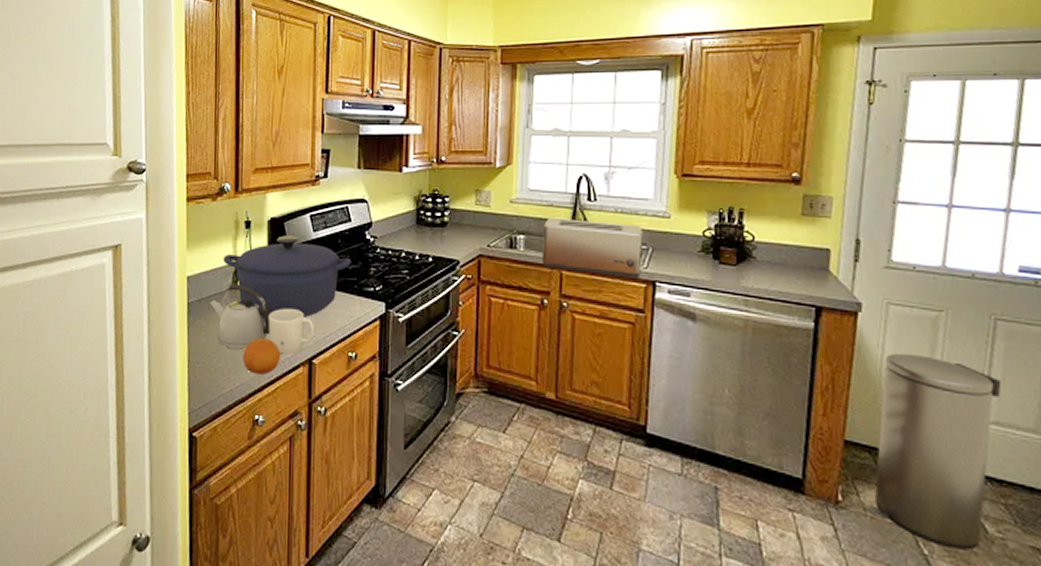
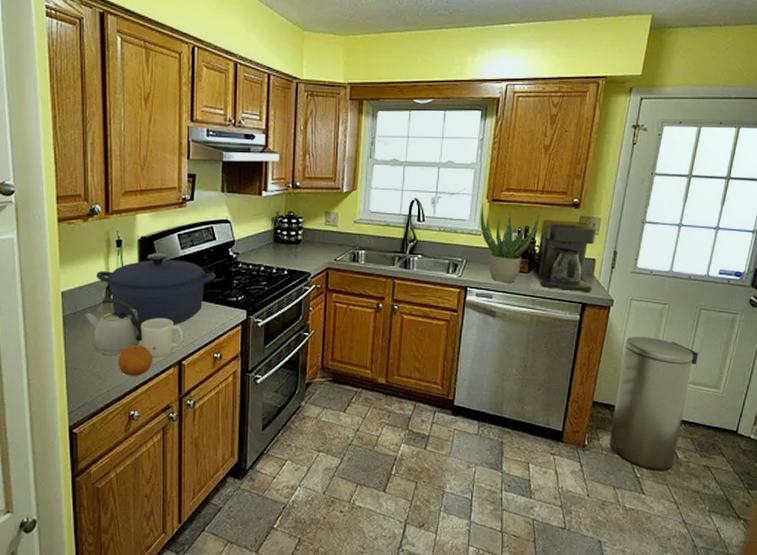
toaster: present [541,217,647,280] -> none [379,235,462,286]
potted plant: none [667,178,747,277] -> present [480,202,540,282]
coffee maker: none [742,199,830,293] -> present [532,220,597,293]

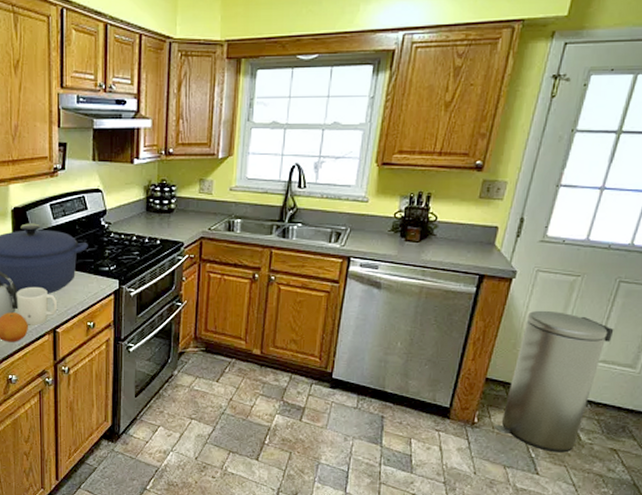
potted plant: present [480,202,540,282] -> none [367,167,436,252]
coffee maker: present [532,220,597,293] -> none [424,184,501,263]

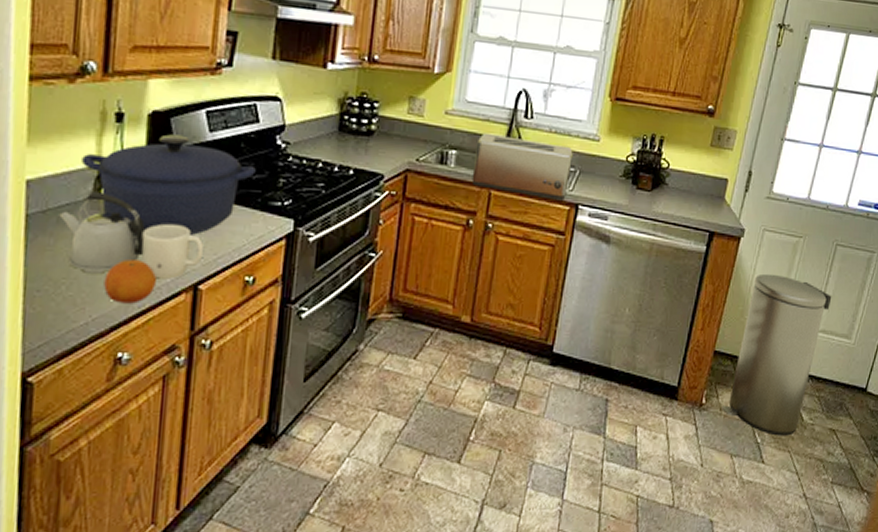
toaster: none [255,203,346,256] -> present [471,133,575,202]

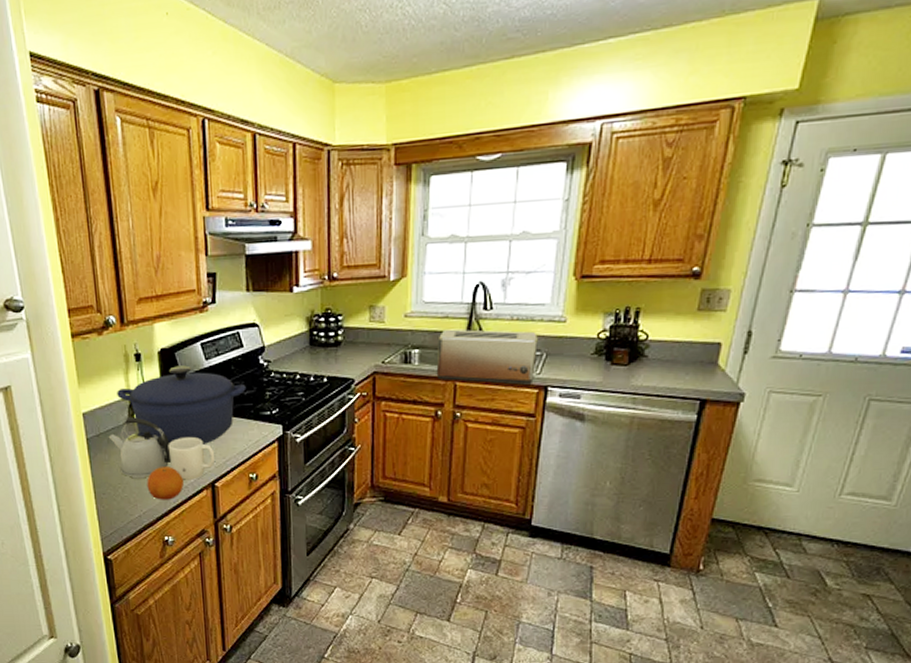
pedal bin: present [721,273,832,436] -> none [722,437,864,601]

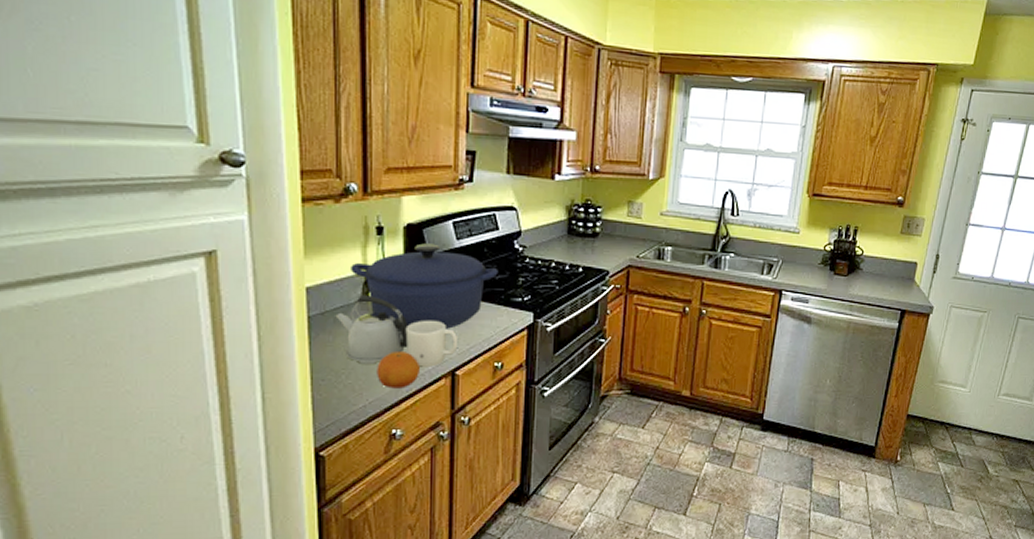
toaster: present [436,329,541,386] -> none [686,230,778,289]

